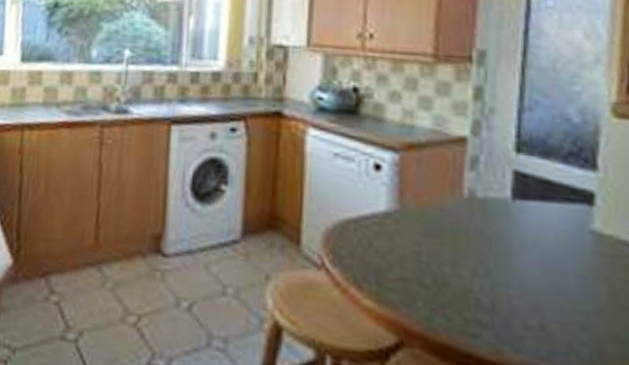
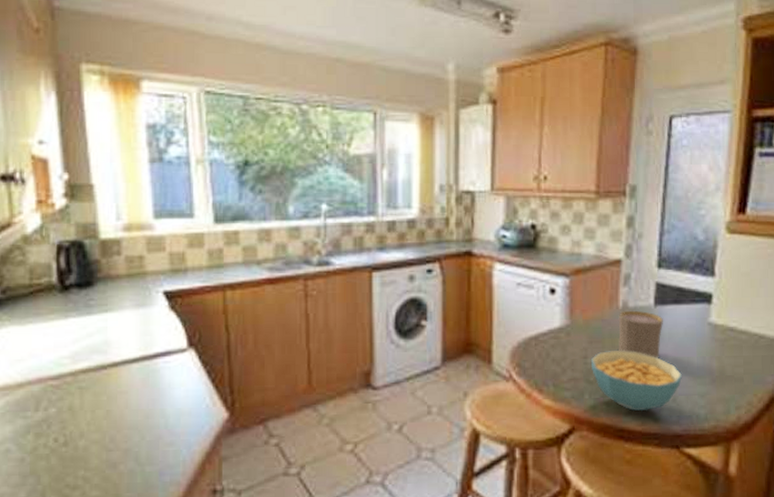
cereal bowl: none [425,249,553,336] -> present [590,351,682,412]
cup: none [462,201,526,268] -> present [618,310,664,359]

